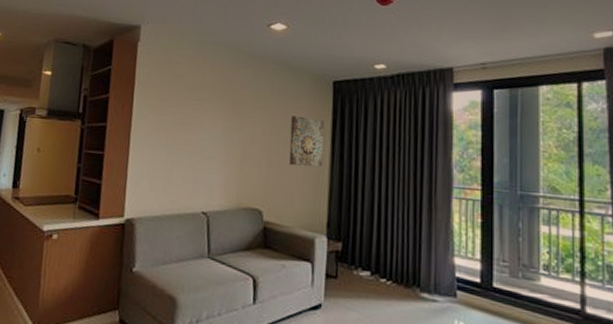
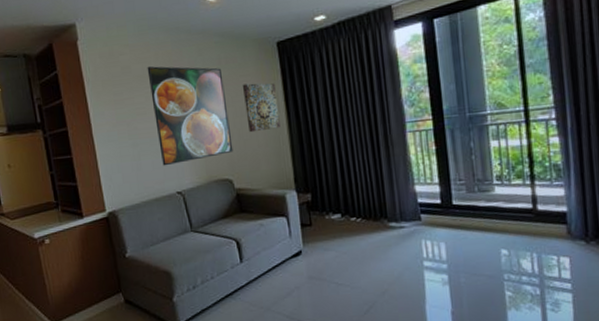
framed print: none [193,80,273,183] -> present [147,66,234,166]

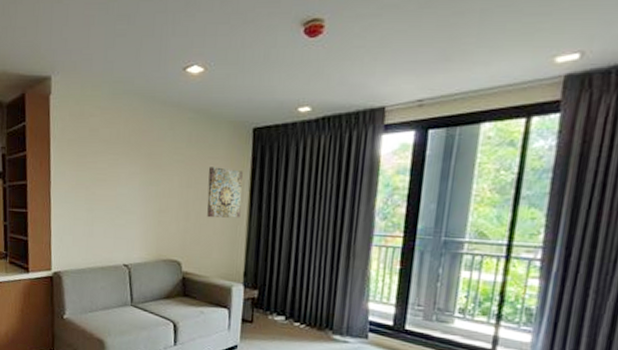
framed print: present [147,66,234,166] -> none [114,133,191,237]

